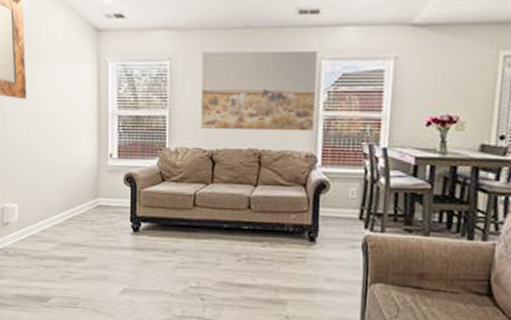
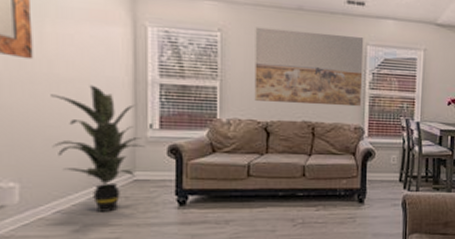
indoor plant: none [38,119,107,234] -> present [51,85,146,212]

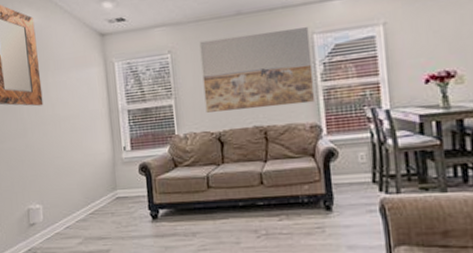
indoor plant: present [51,85,146,212] -> none [56,119,123,227]

